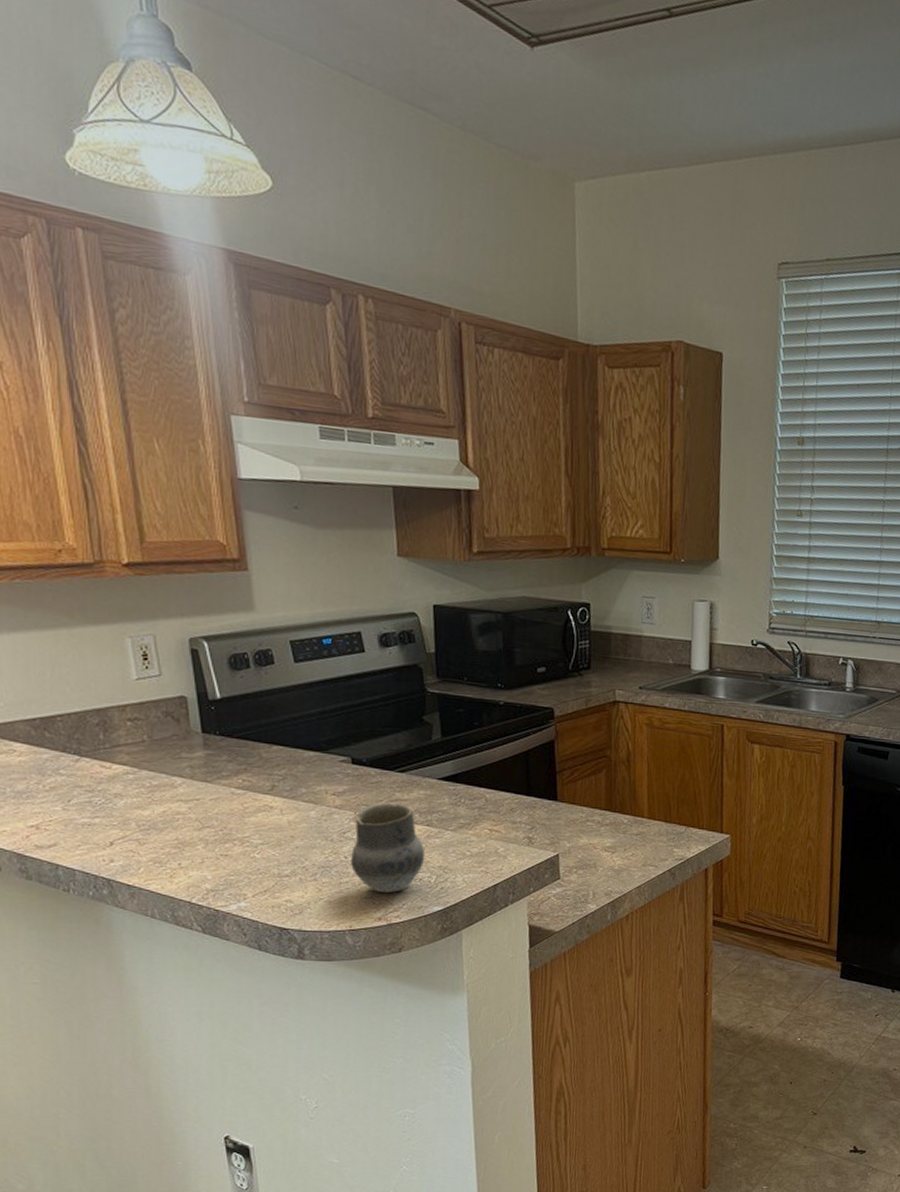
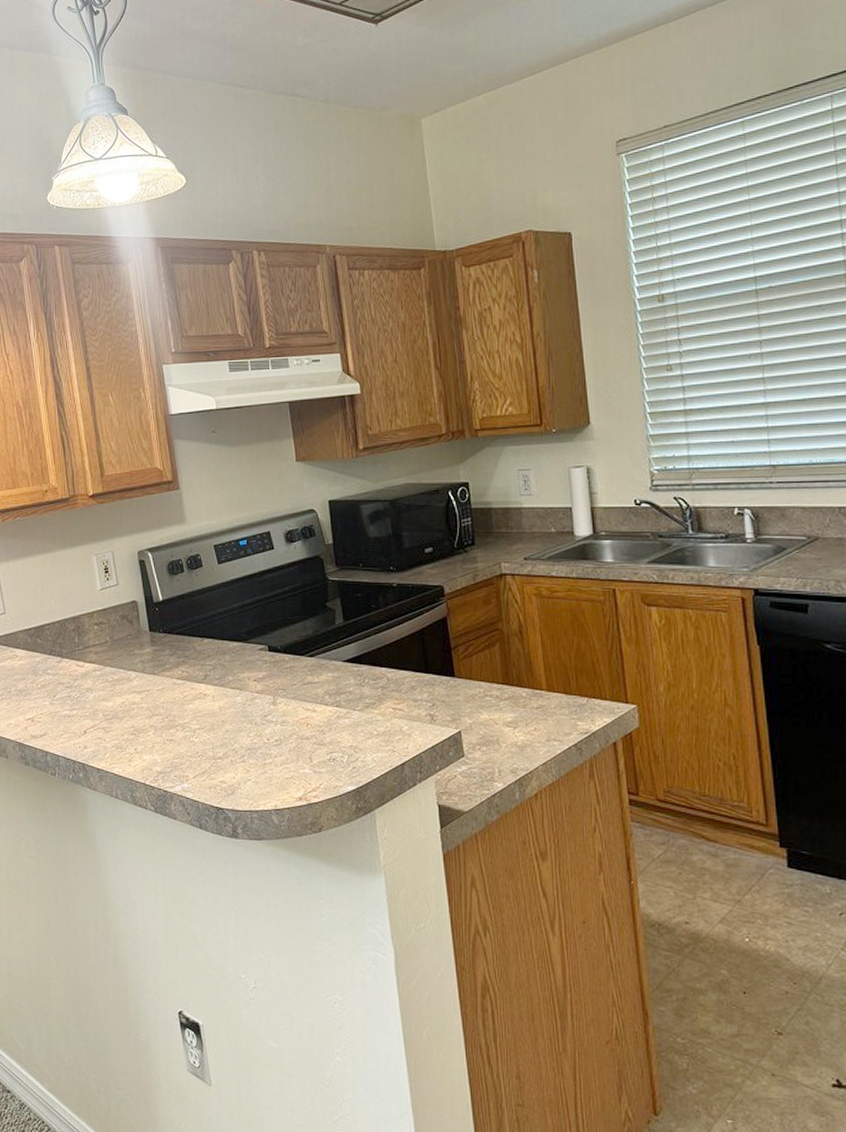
cup: present [351,803,426,894] -> none [273,687,337,774]

